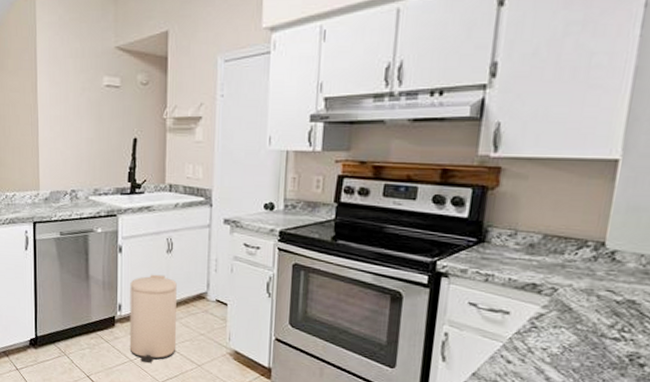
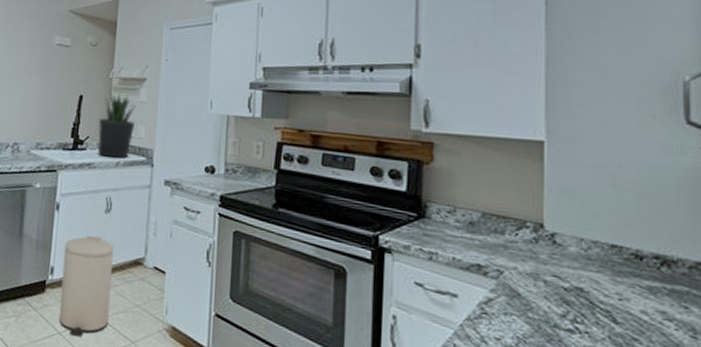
planter: none [155,132,192,201] -> present [97,91,136,159]

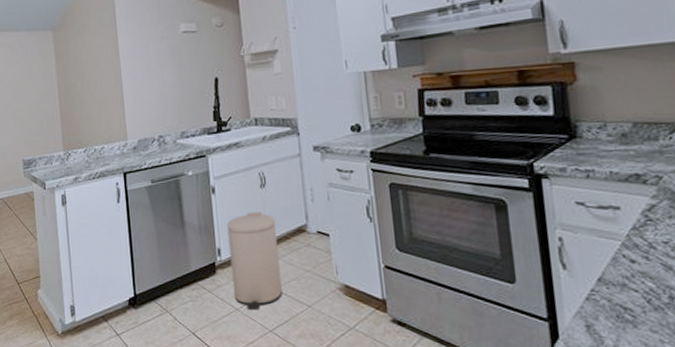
planter: present [97,91,136,159] -> none [238,68,275,135]

